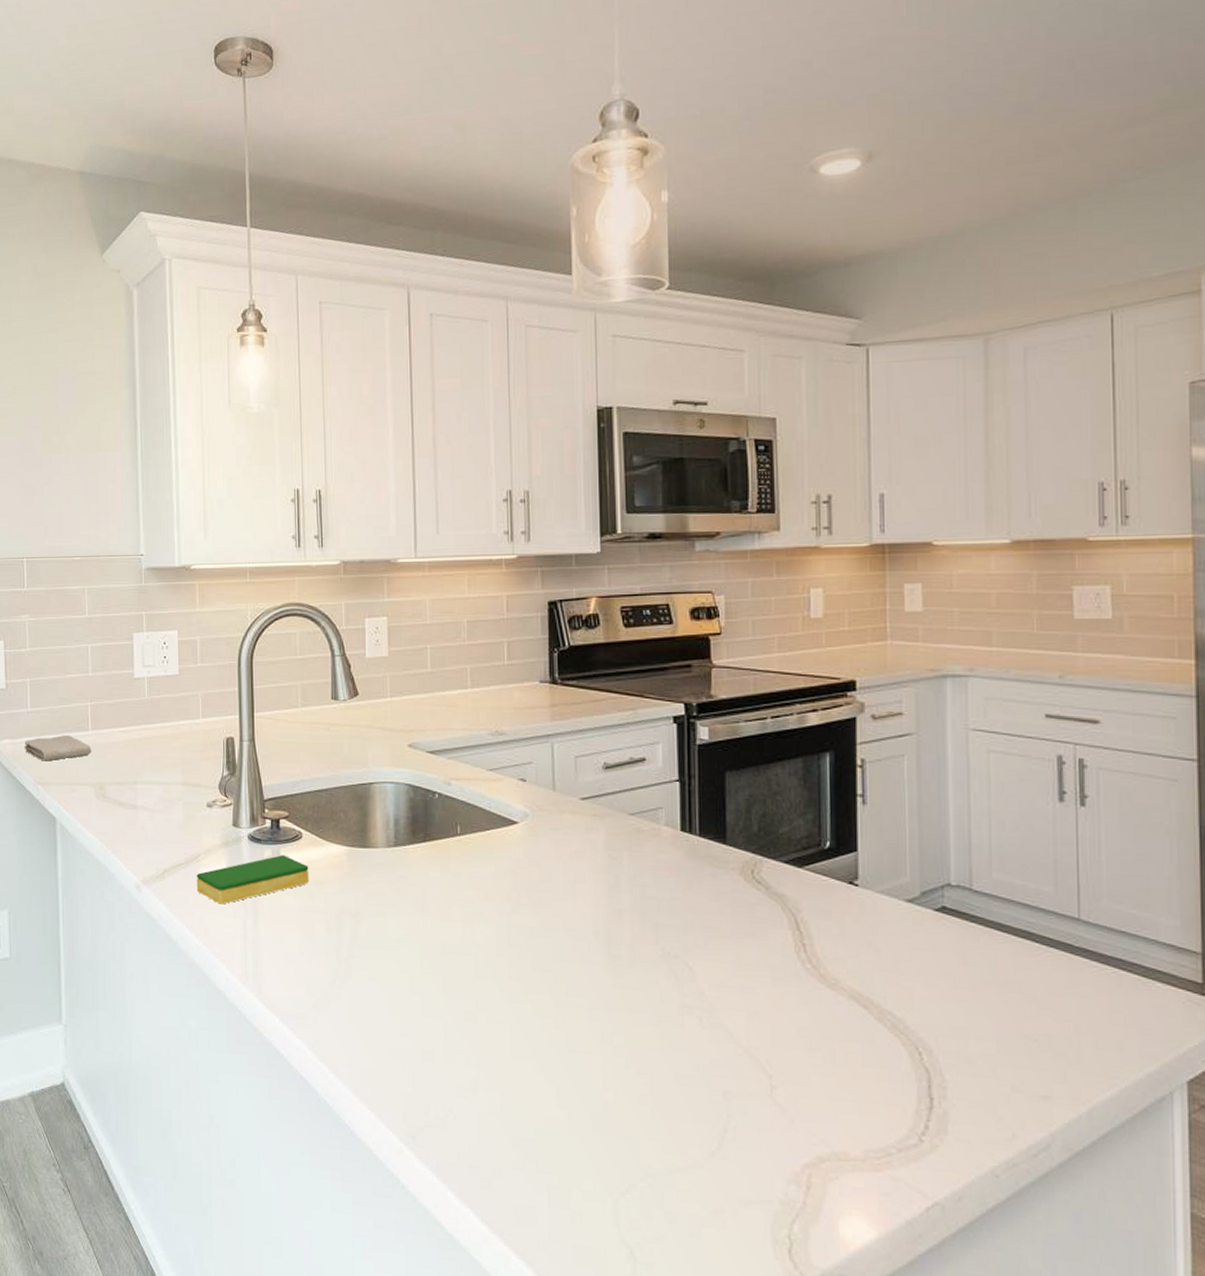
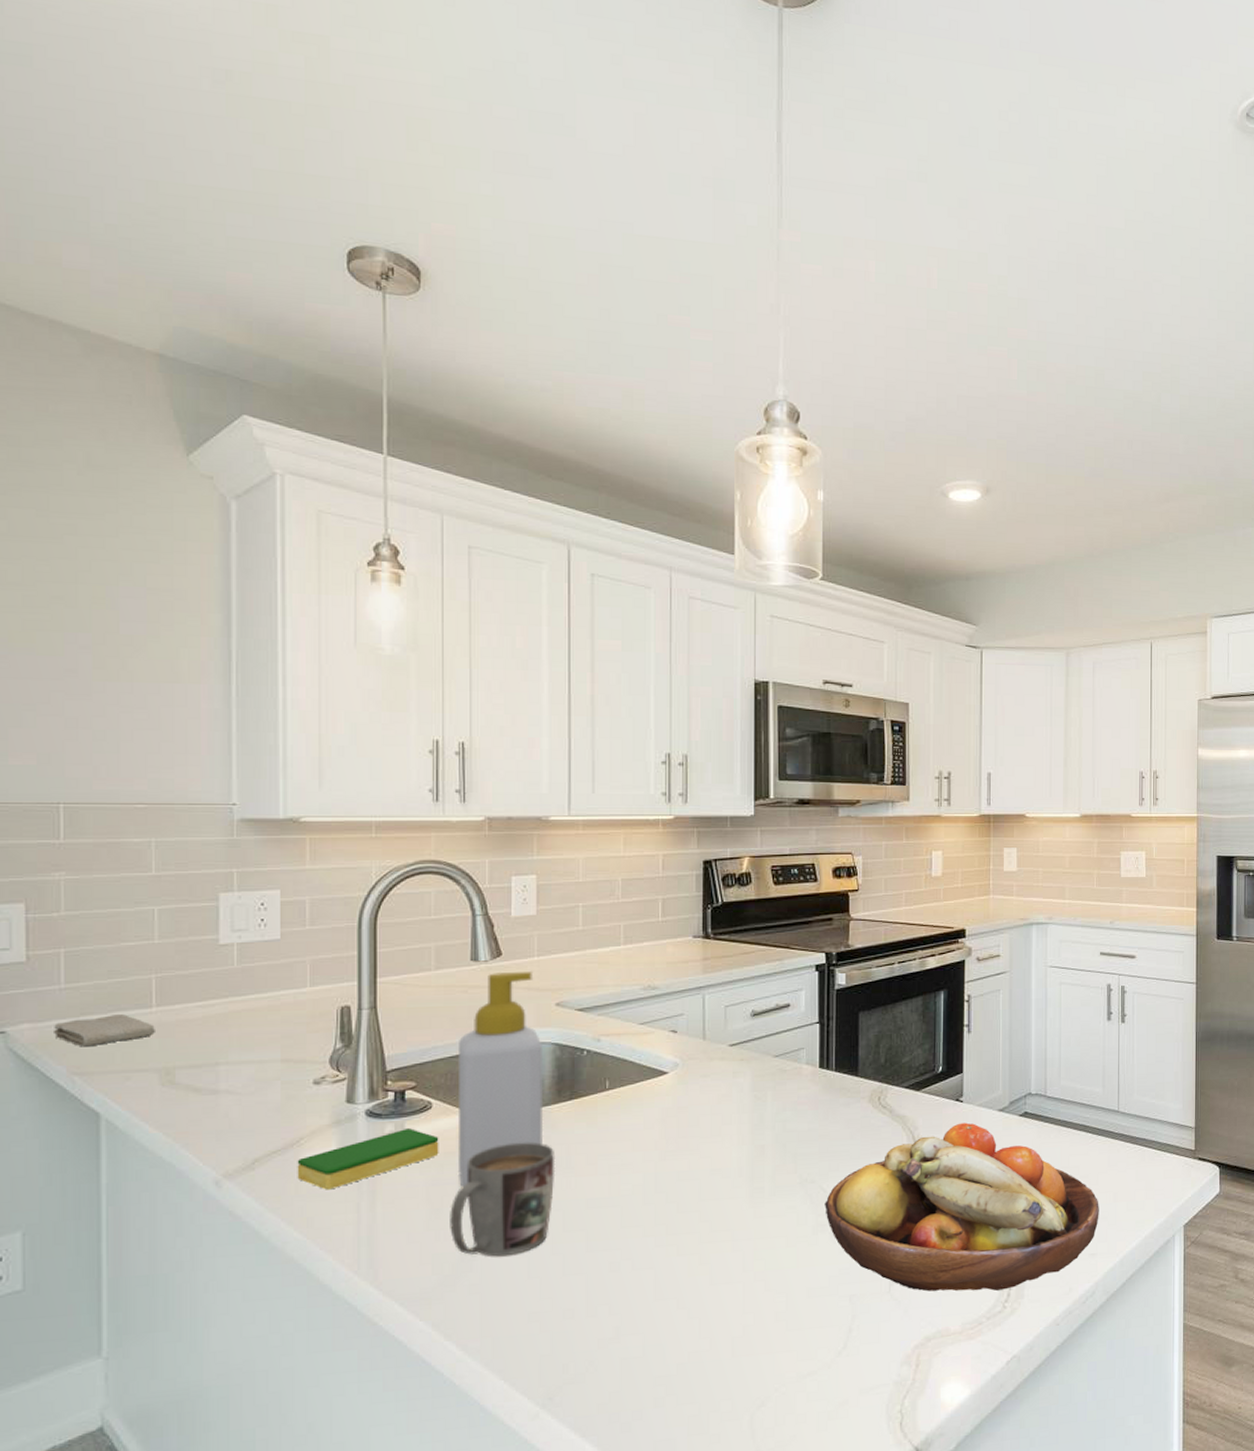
mug: none [320,879,412,989] -> present [450,1142,556,1257]
soap bottle: none [323,712,401,917] -> present [457,972,544,1187]
fruit bowl: none [691,910,1054,1120] -> present [825,1122,1099,1292]

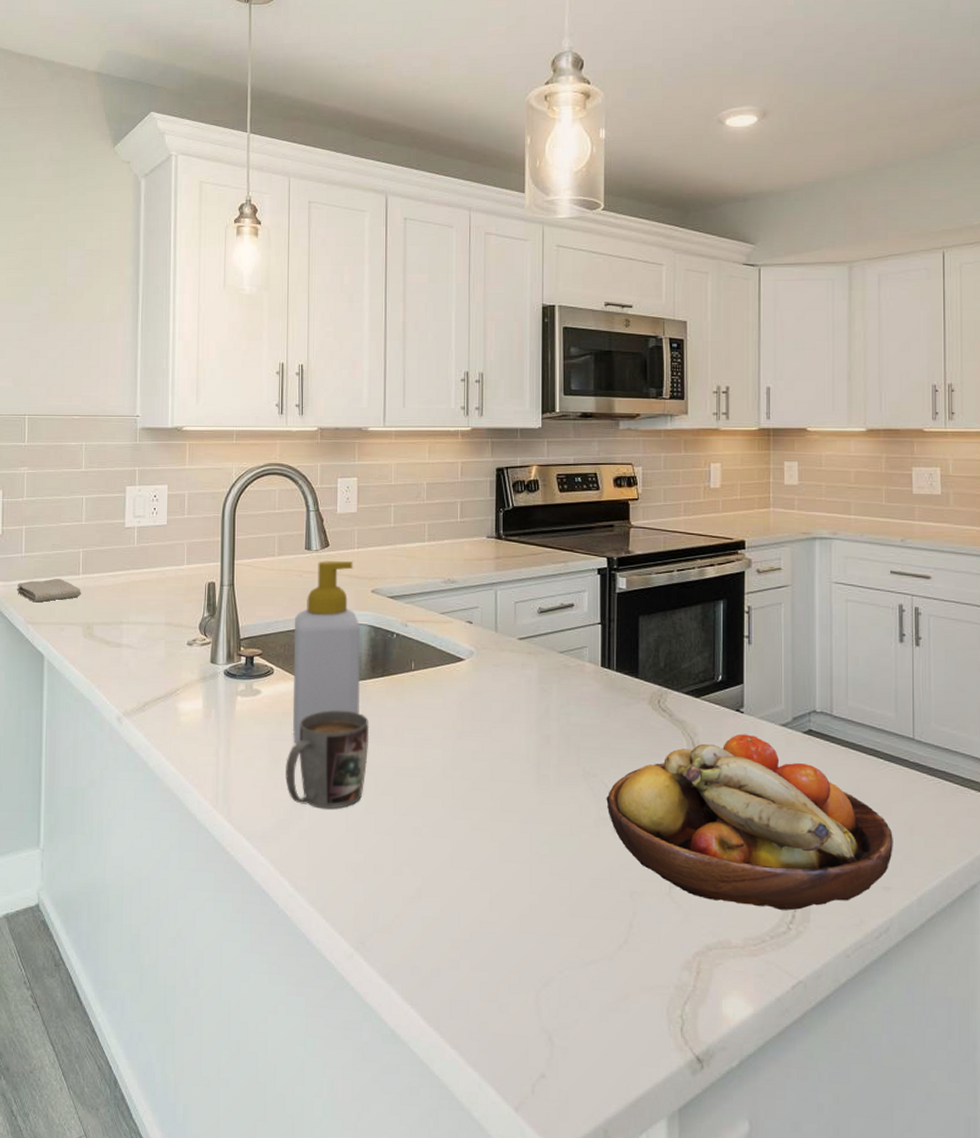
dish sponge: present [297,1128,439,1190] -> none [174,689,279,734]

